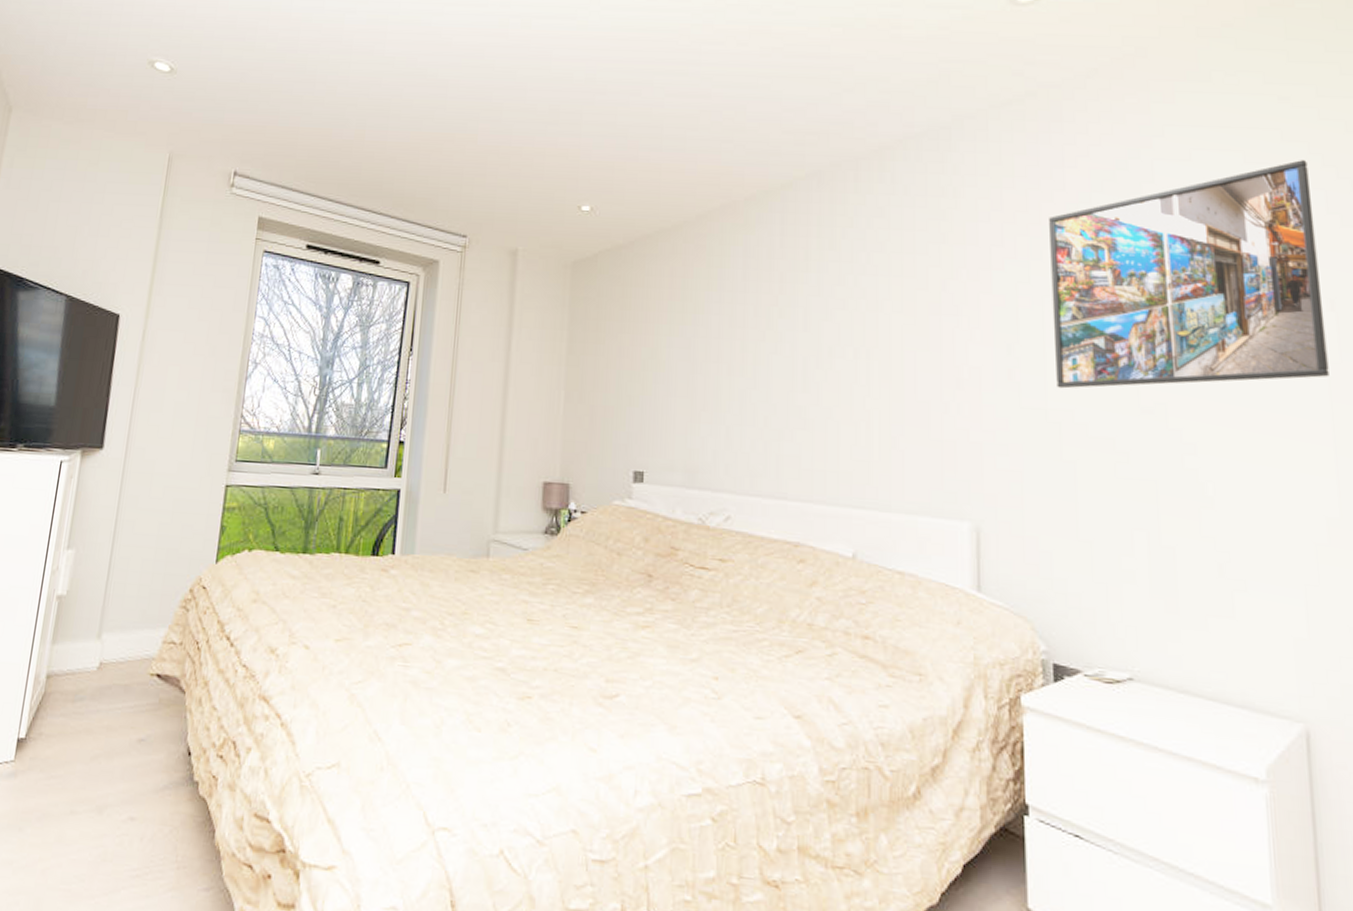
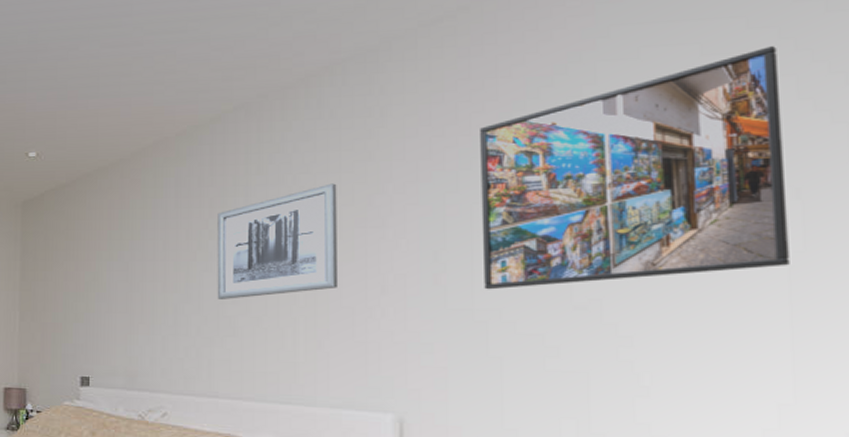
wall art: none [786,264,914,387] -> present [217,183,339,299]

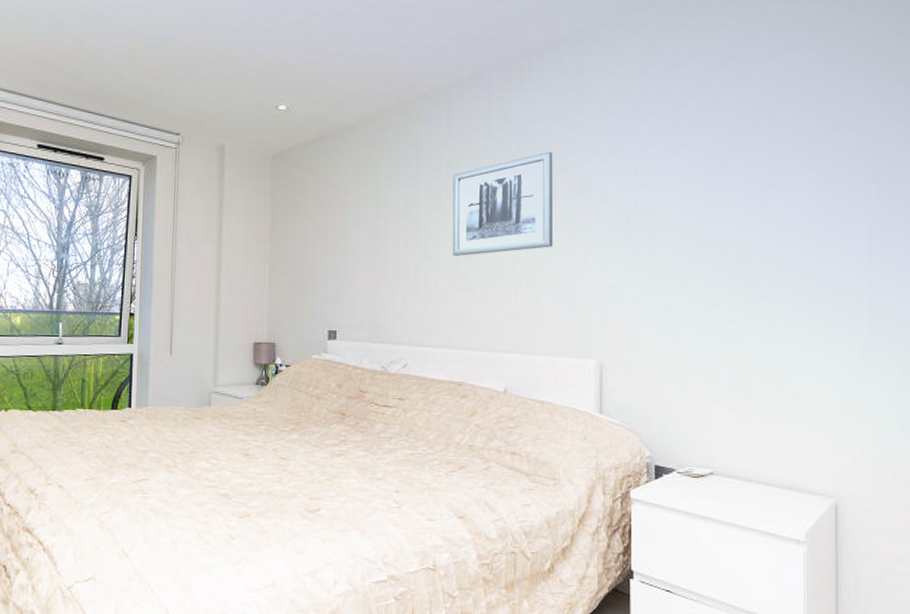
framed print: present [480,46,790,290] -> none [664,58,870,251]

